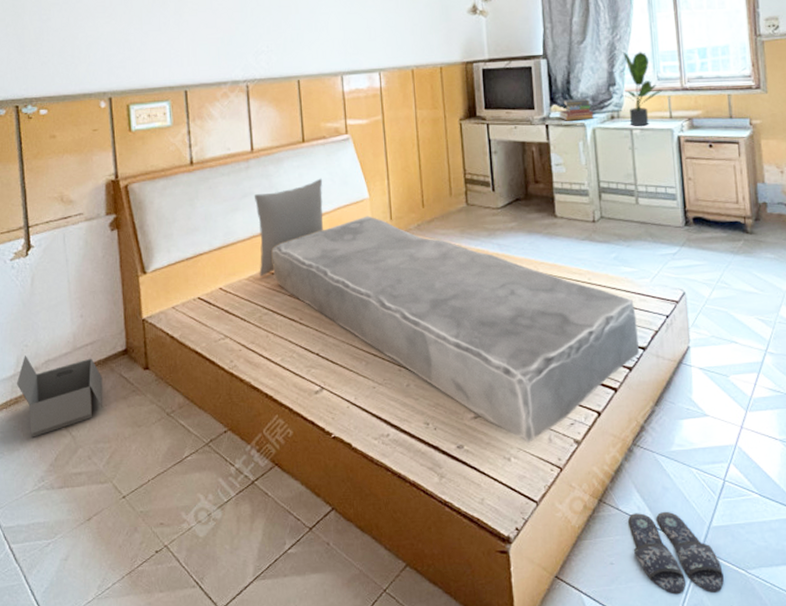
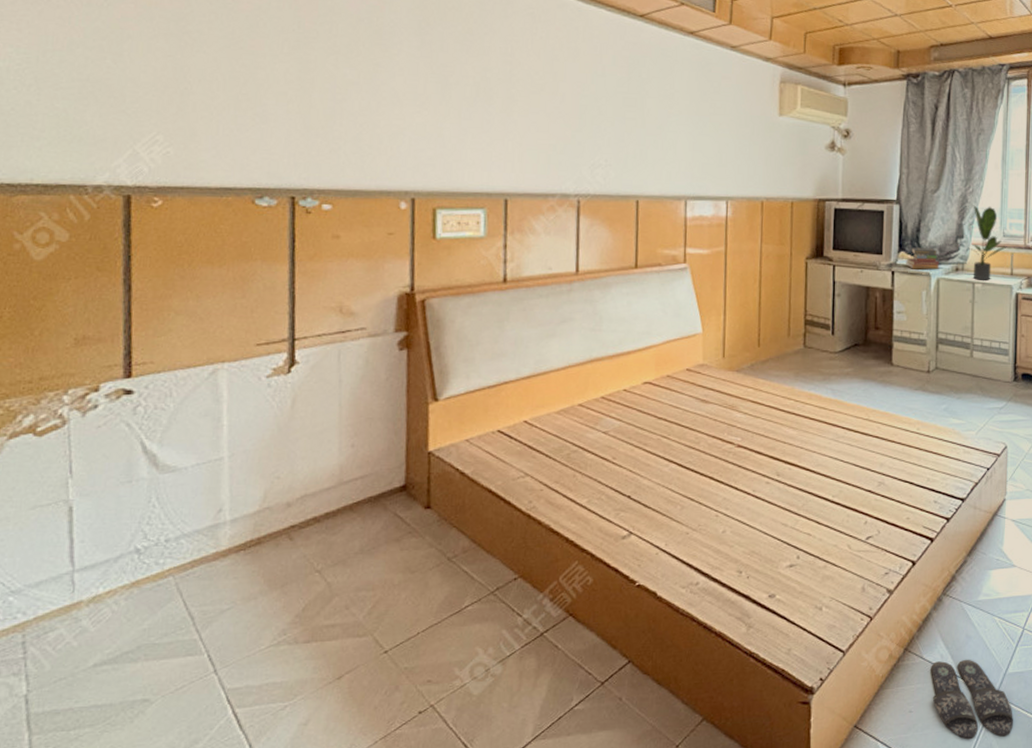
cardboard box: present [16,355,103,438] -> none [260,489,373,584]
pillow: present [254,178,324,277] -> none [572,308,654,410]
stone slab: present [272,216,640,443] -> none [588,352,959,592]

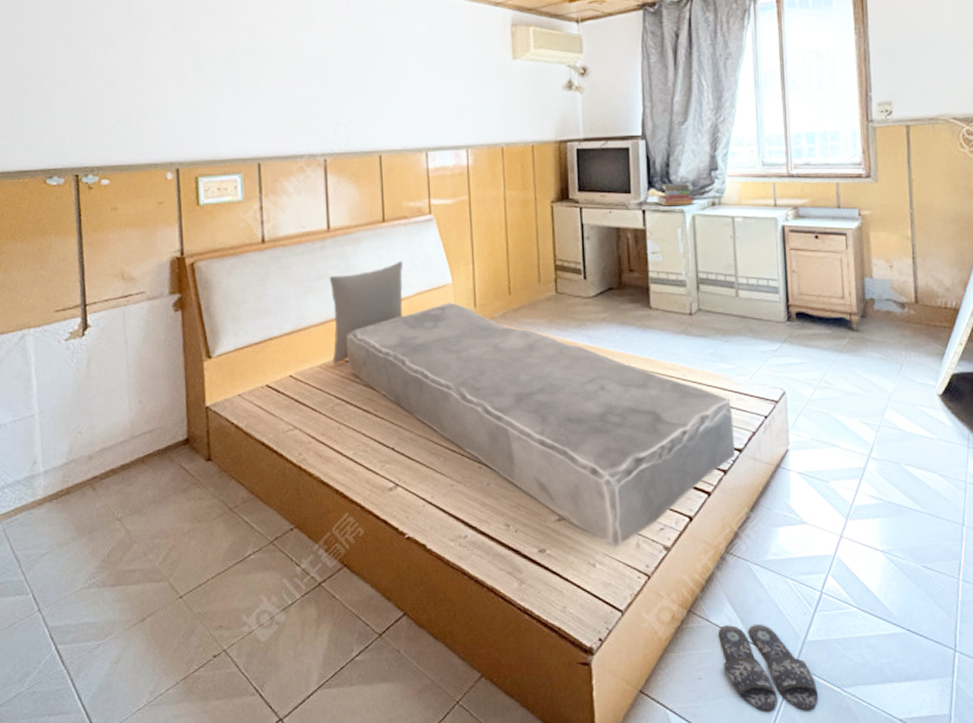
pillow: none [572,308,654,410] -> present [329,260,403,364]
stone slab: none [588,352,959,592] -> present [347,302,736,548]
potted plant: present [968,205,1007,280] -> none [723,134,768,214]

